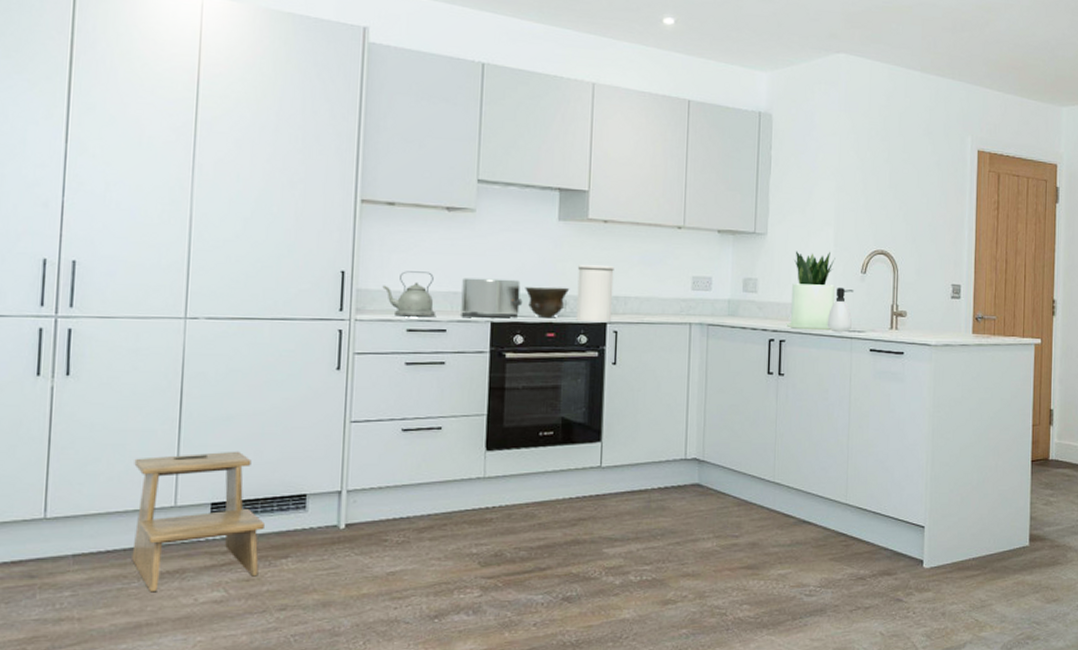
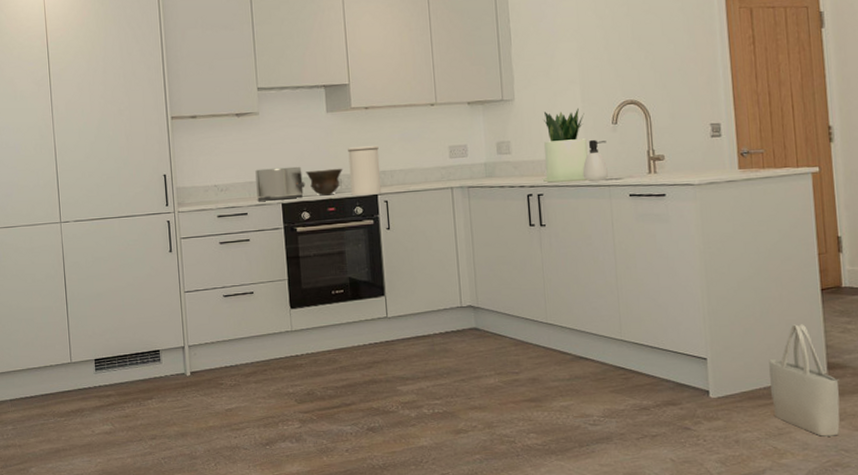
step stool: present [132,451,264,593] -> none [40,319,133,426]
kettle: present [382,271,437,317] -> none [195,168,239,206]
shopping bag: none [979,495,1039,609] -> present [769,324,840,437]

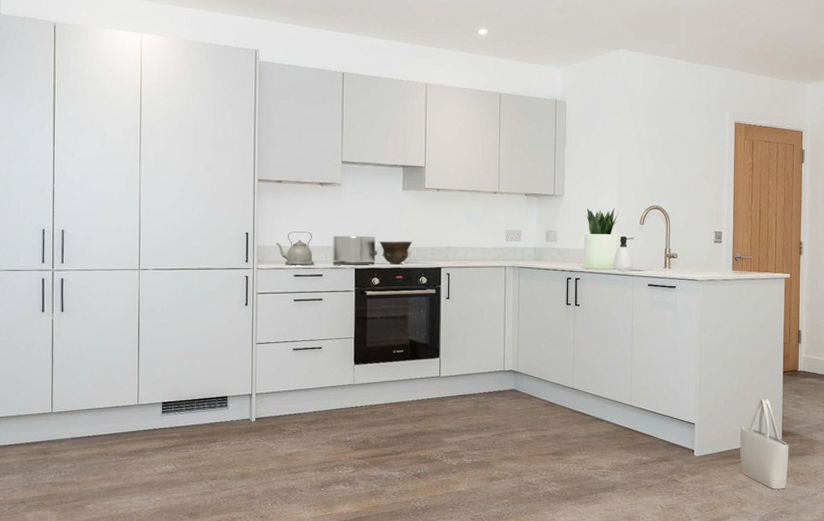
kettle: none [195,168,239,206] -> present [275,231,315,266]
canister: present [348,145,382,196] -> none [418,224,446,267]

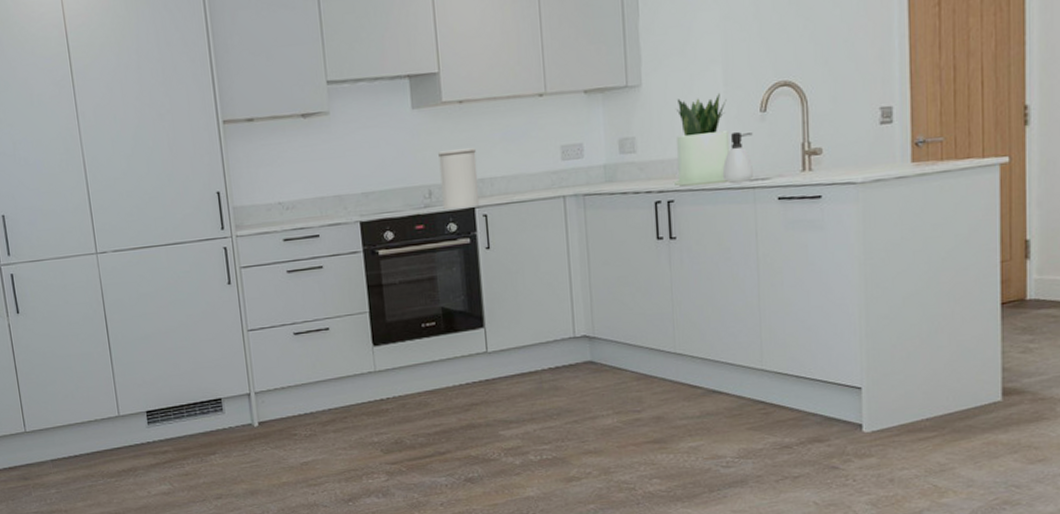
kettle: present [275,231,315,266] -> none [255,181,308,228]
toaster: present [333,235,378,266] -> none [327,176,388,221]
bowl: present [379,241,413,265] -> none [388,176,433,211]
canister: none [418,224,446,267] -> present [438,148,480,210]
shopping bag: present [740,399,790,489] -> none [934,344,1016,472]

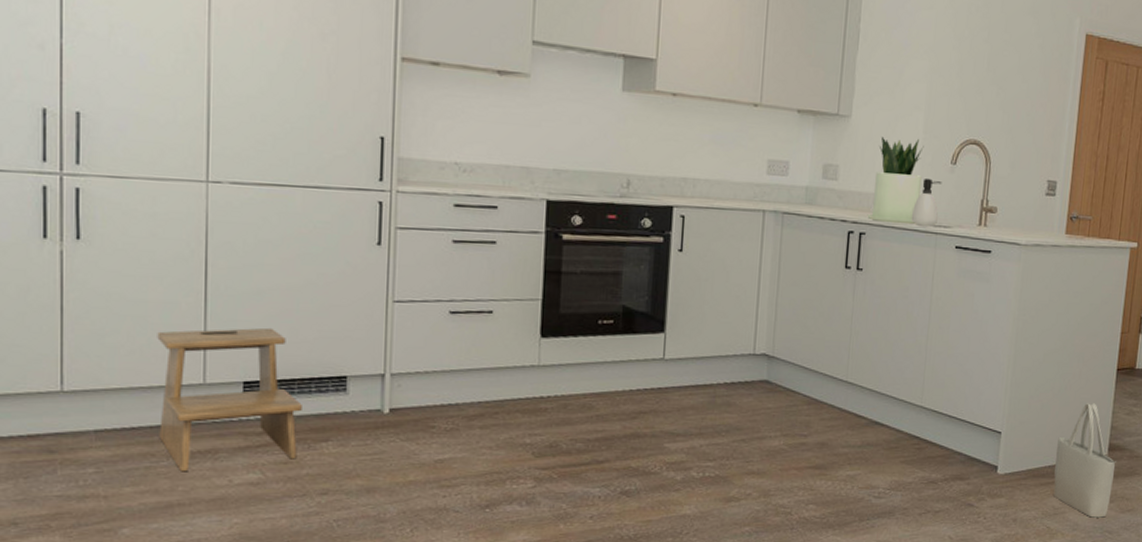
step stool: none [81,365,194,488] -> present [157,327,302,472]
canister: present [438,148,480,210] -> none [640,141,683,206]
shopping bag: none [934,344,1016,472] -> present [1053,403,1117,518]

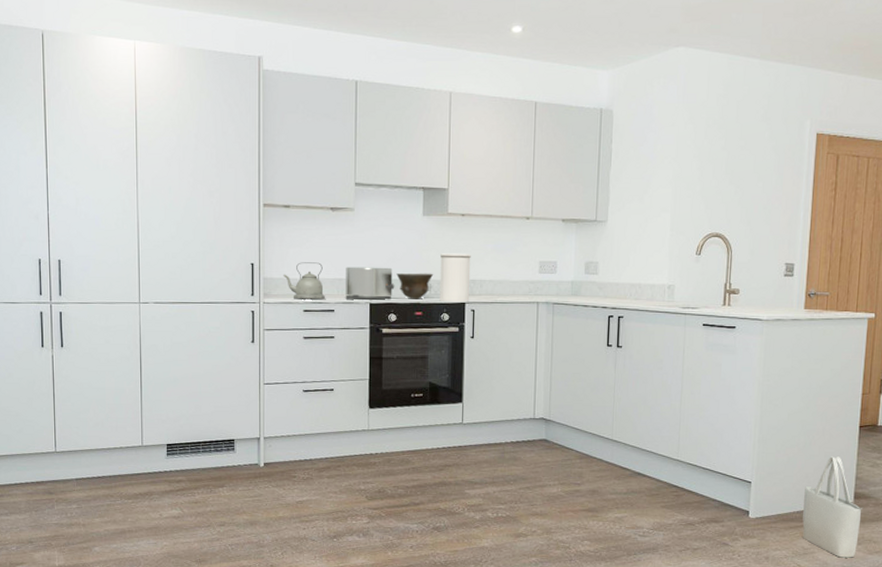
step stool: present [157,327,302,472] -> none [112,405,205,508]
kettle: none [426,140,487,192] -> present [283,262,326,300]
toaster: none [513,150,582,198] -> present [345,266,395,301]
bowl: none [584,163,634,199] -> present [396,273,434,299]
canister: none [640,141,683,206] -> present [439,253,471,303]
planter: present [867,136,924,225] -> none [624,235,671,308]
soap dispenser: present [911,178,942,228] -> none [662,267,689,309]

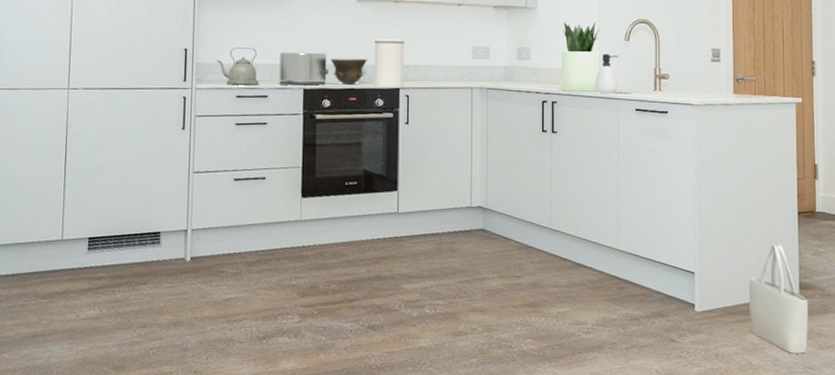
planter: none [624,235,671,308] -> present [557,21,602,93]
soap dispenser: none [662,267,689,309] -> present [594,53,619,94]

